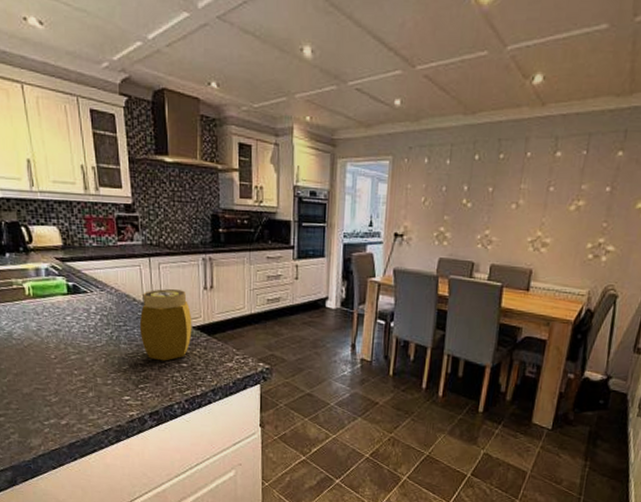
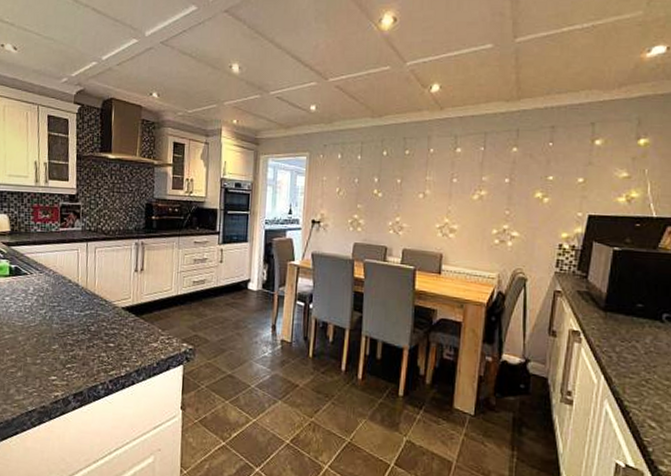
jar: present [140,289,192,361] -> none [72,271,122,341]

